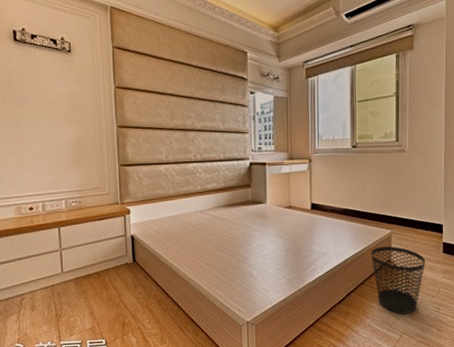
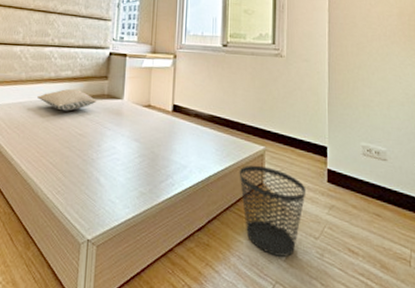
pillow: none [187,198,242,219] -> present [37,88,96,111]

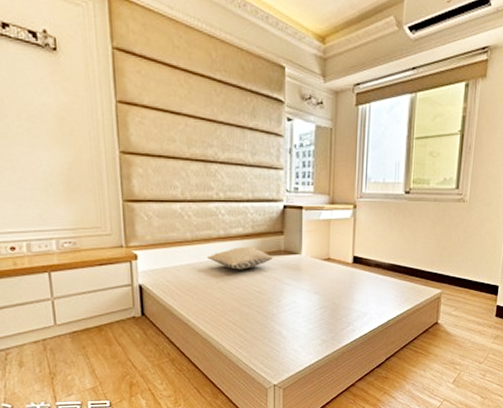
wastebasket: present [239,165,306,257] -> none [416,307,476,380]

